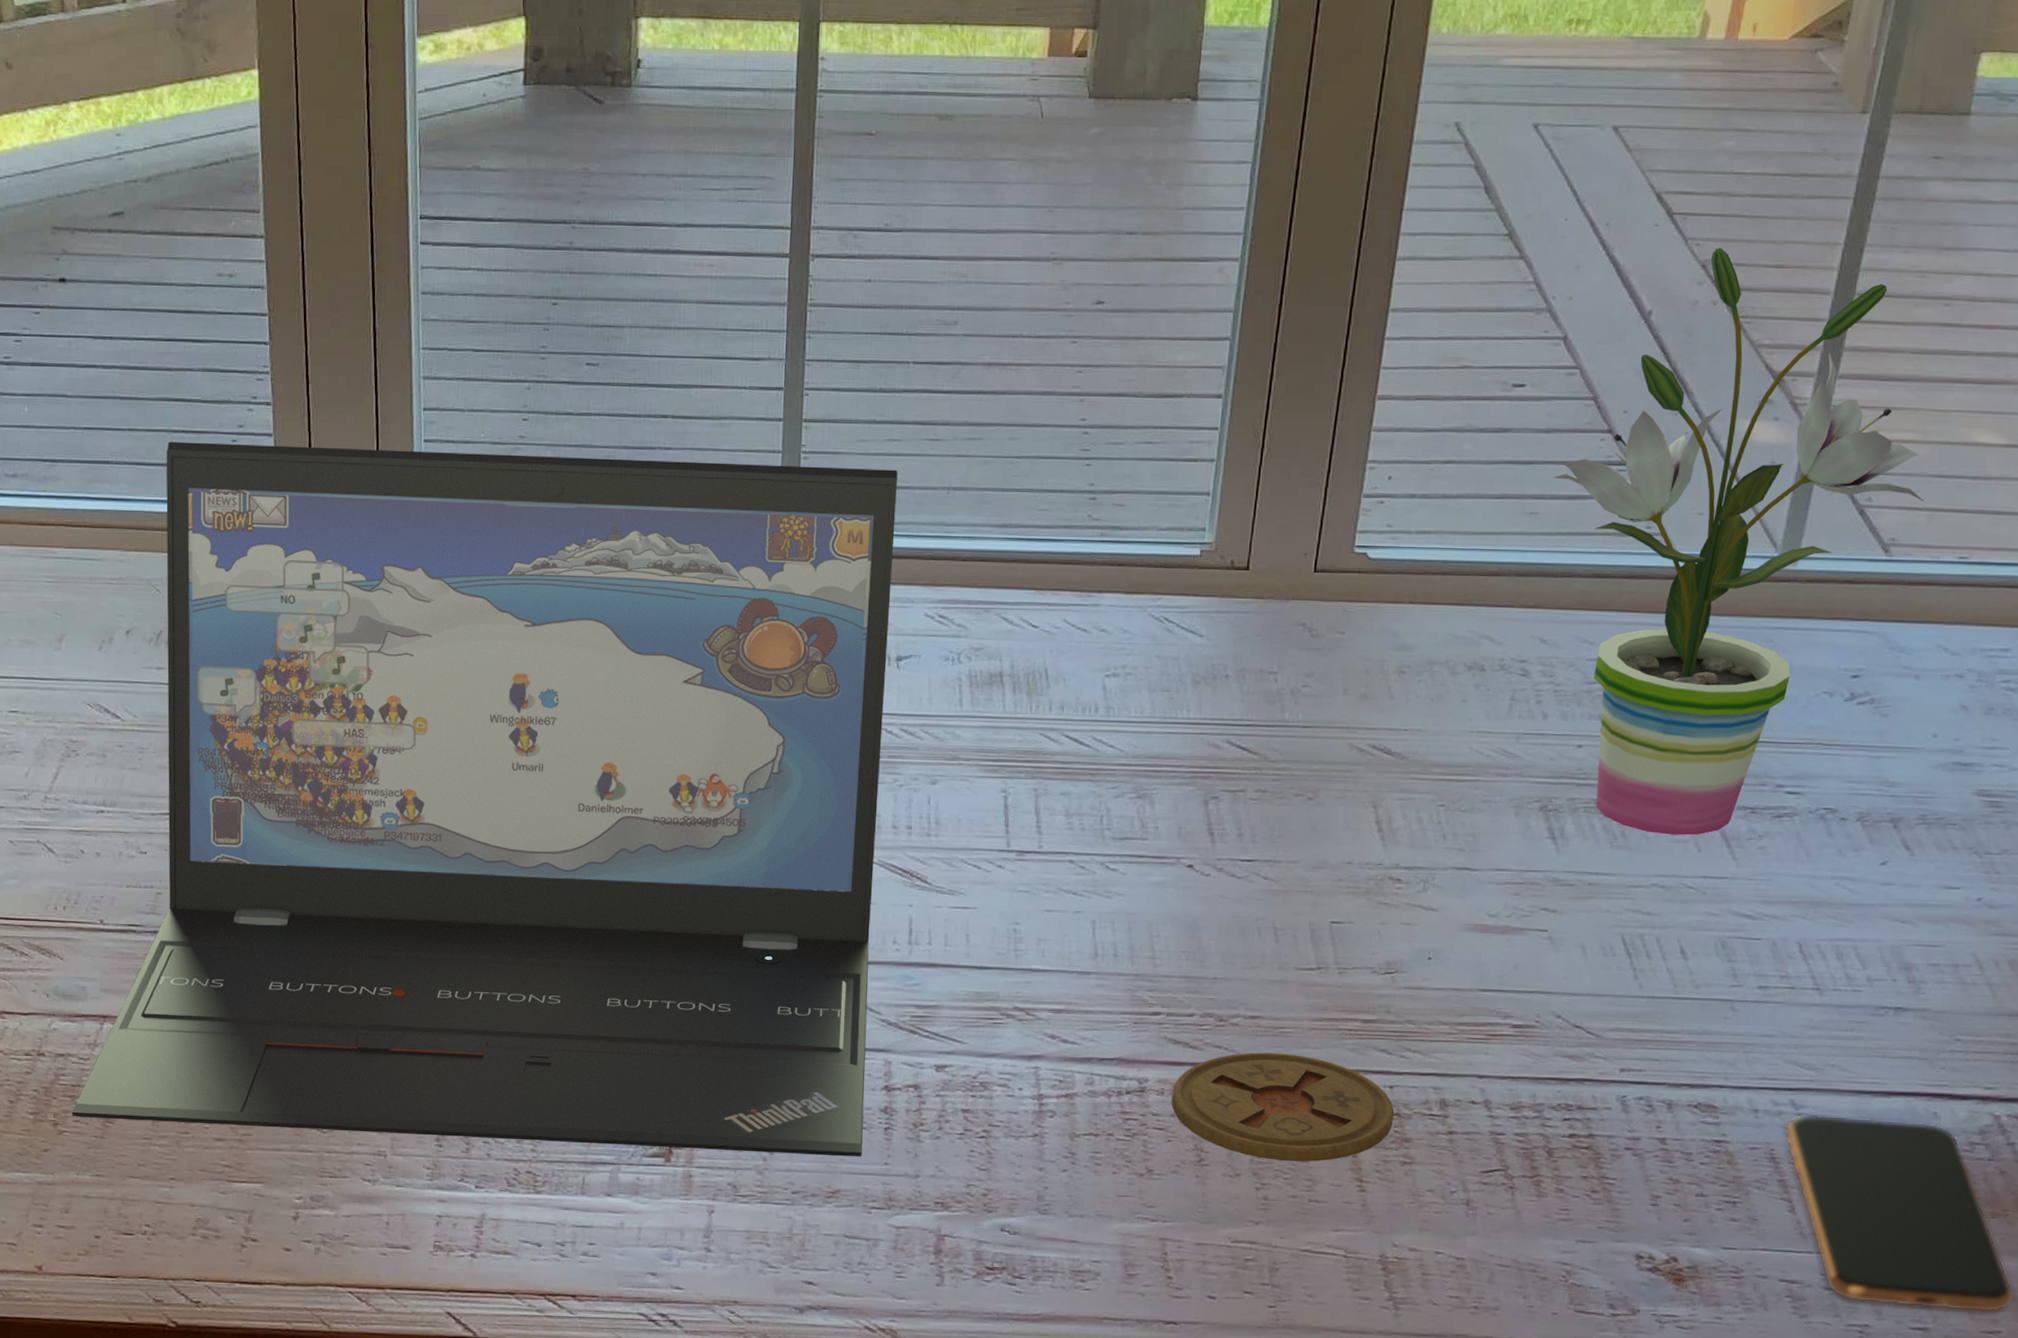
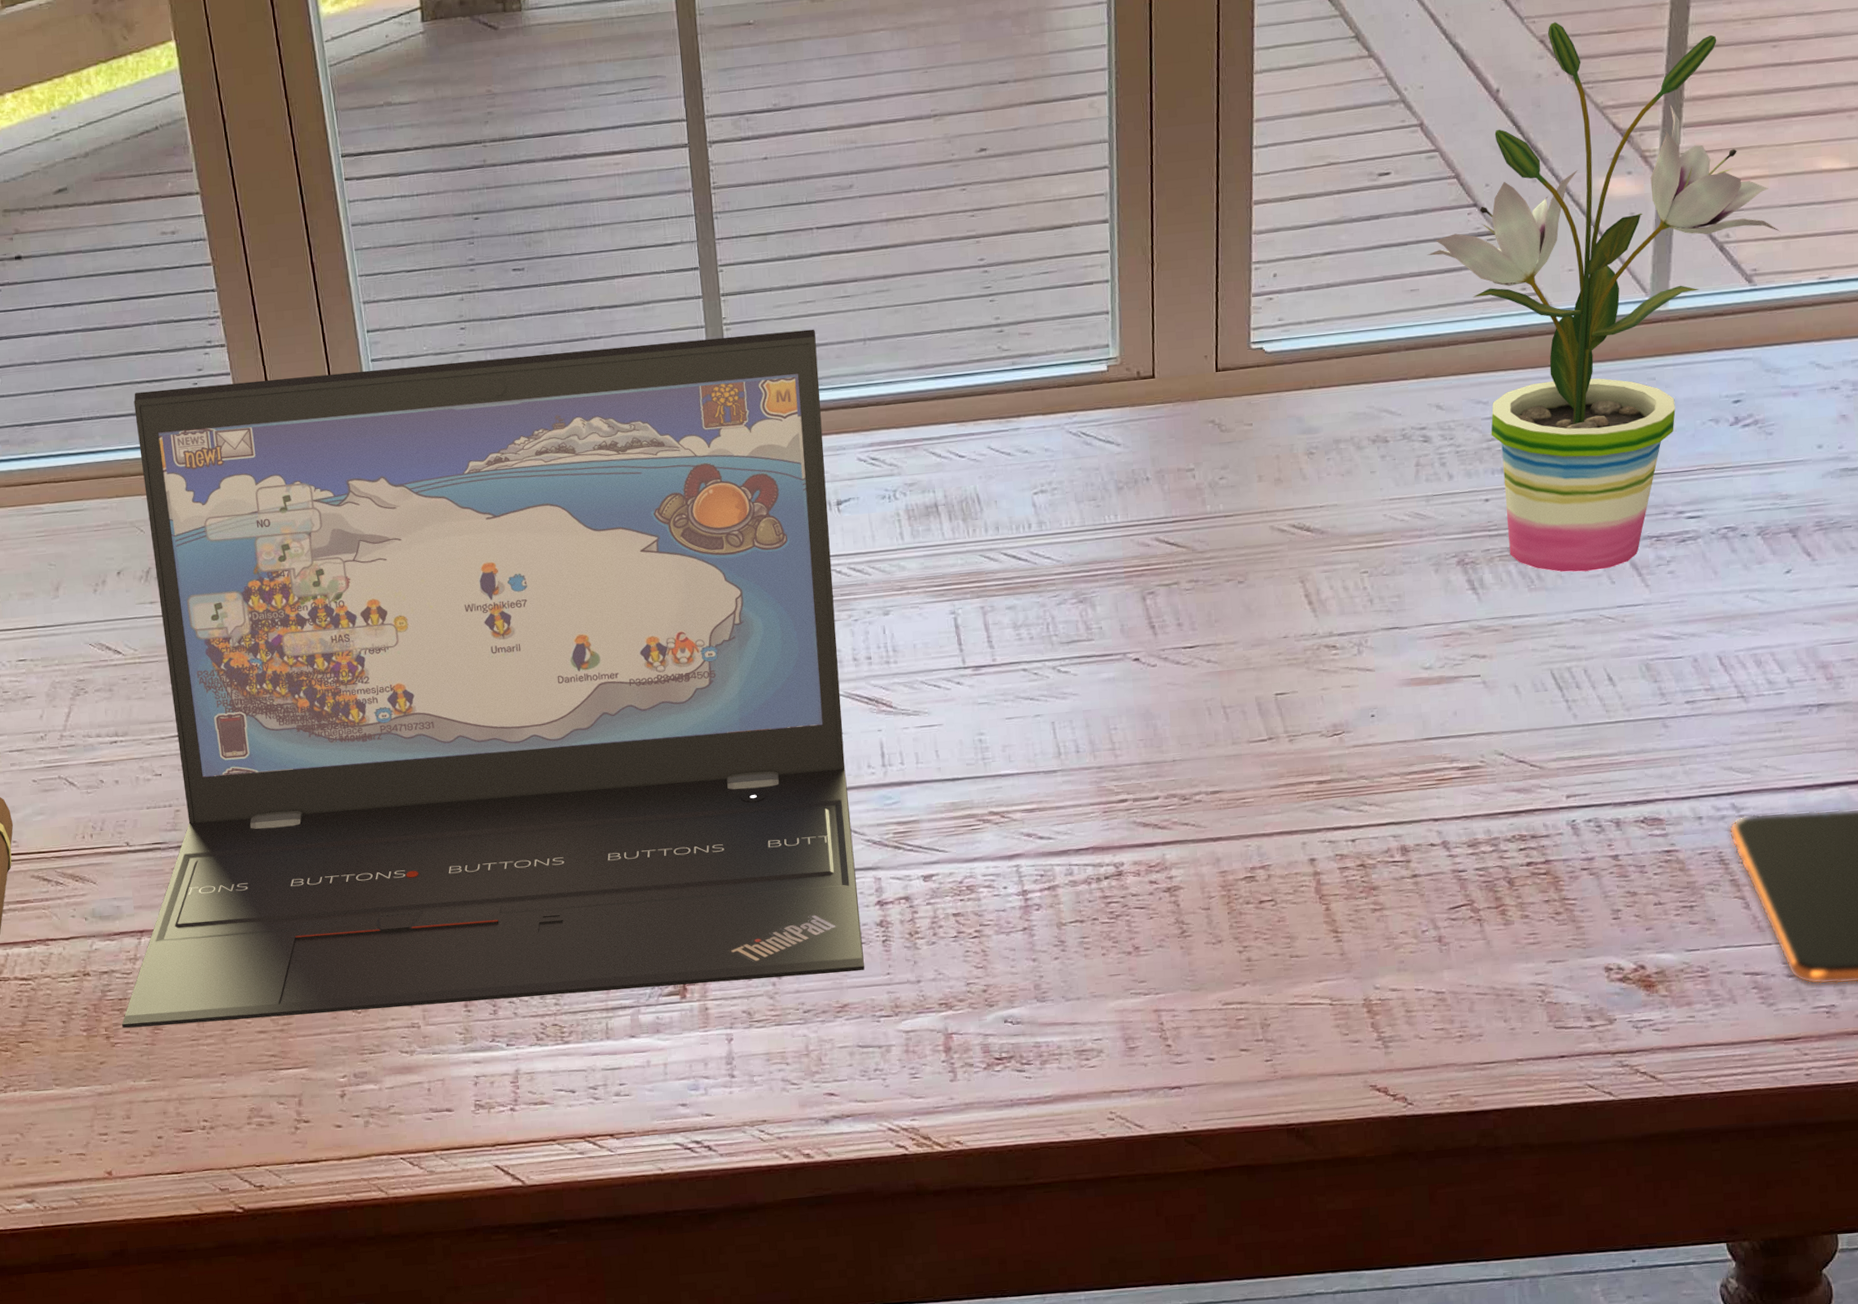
coaster: present [1172,1052,1395,1162] -> none [1148,822,1360,923]

